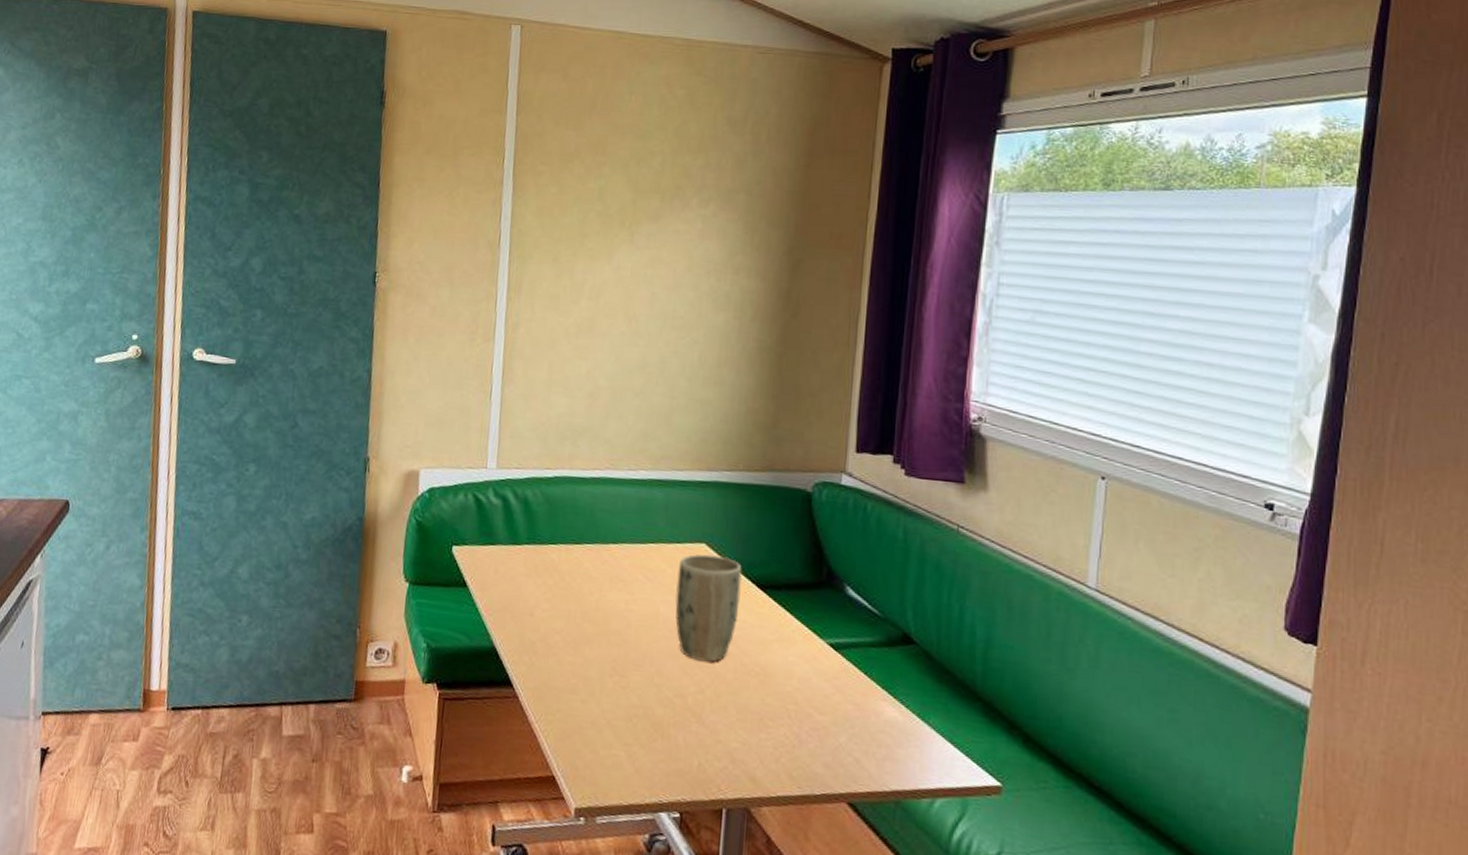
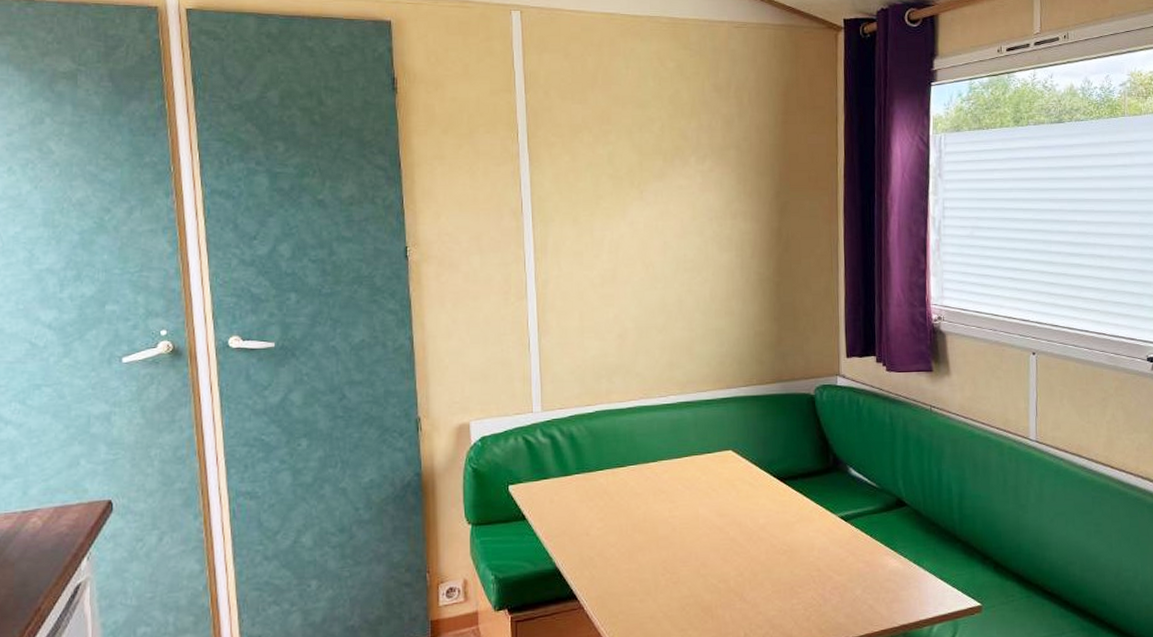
plant pot: present [675,554,742,662] -> none [711,458,765,549]

